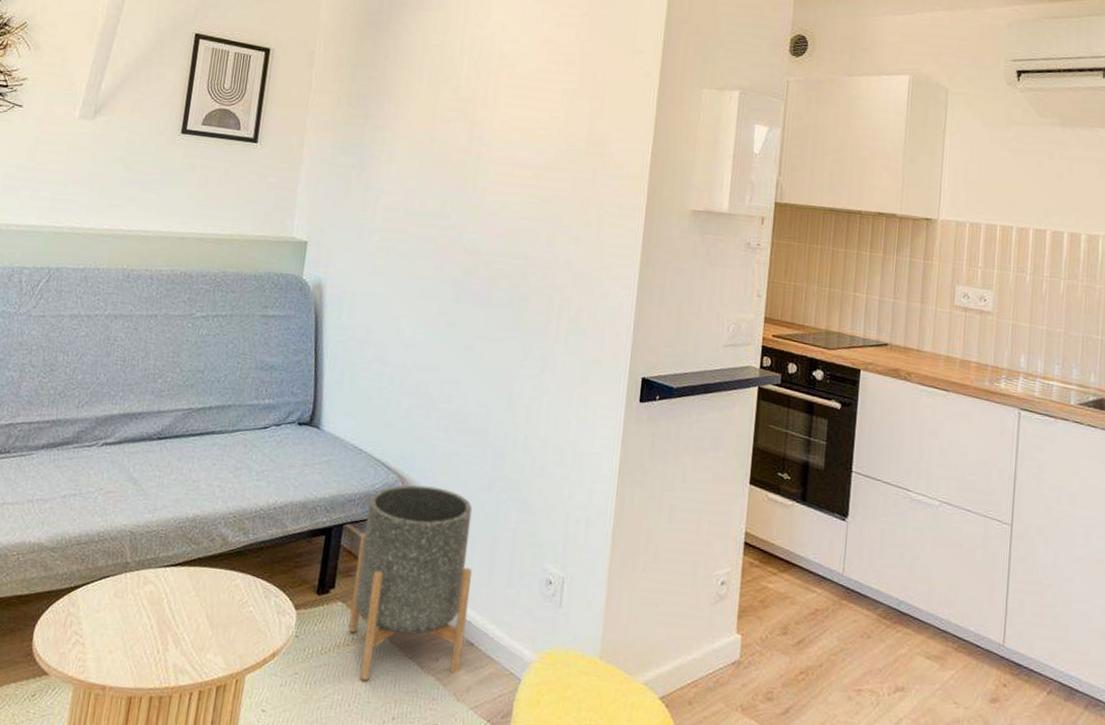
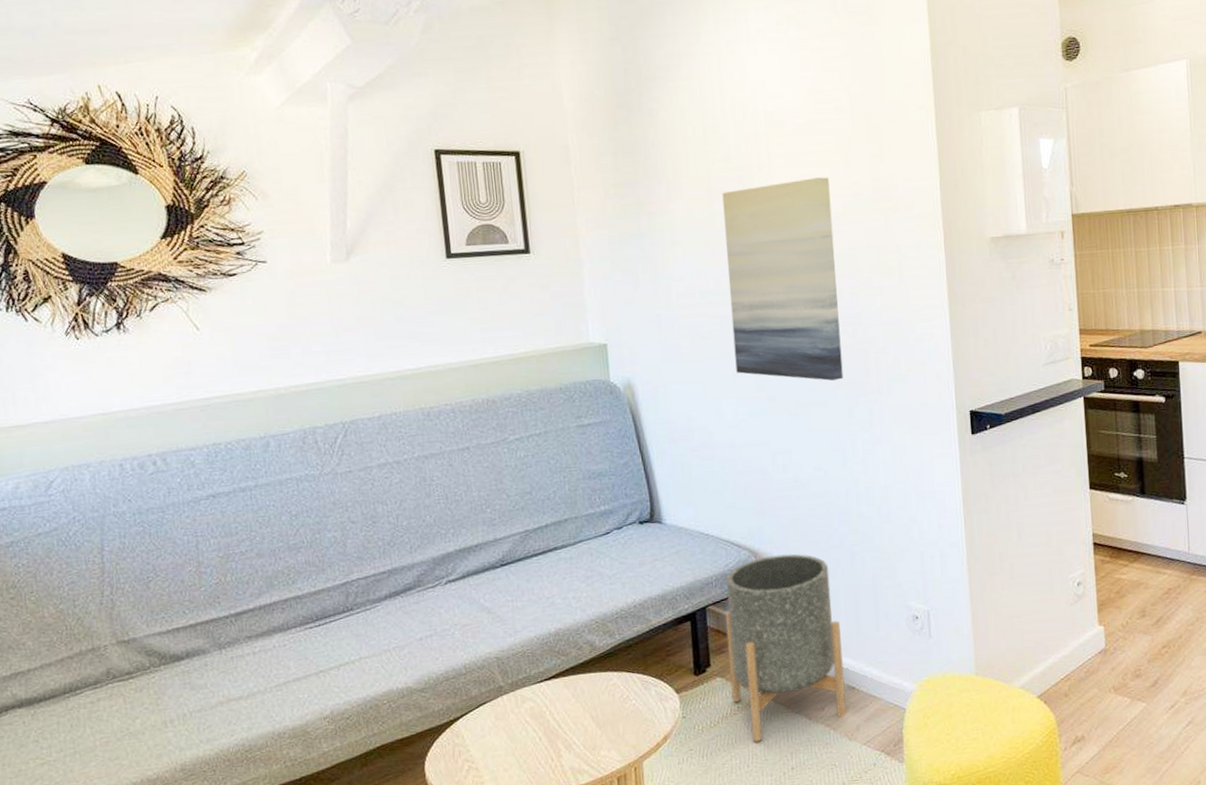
wall art: none [423,119,547,321] -> present [722,177,843,381]

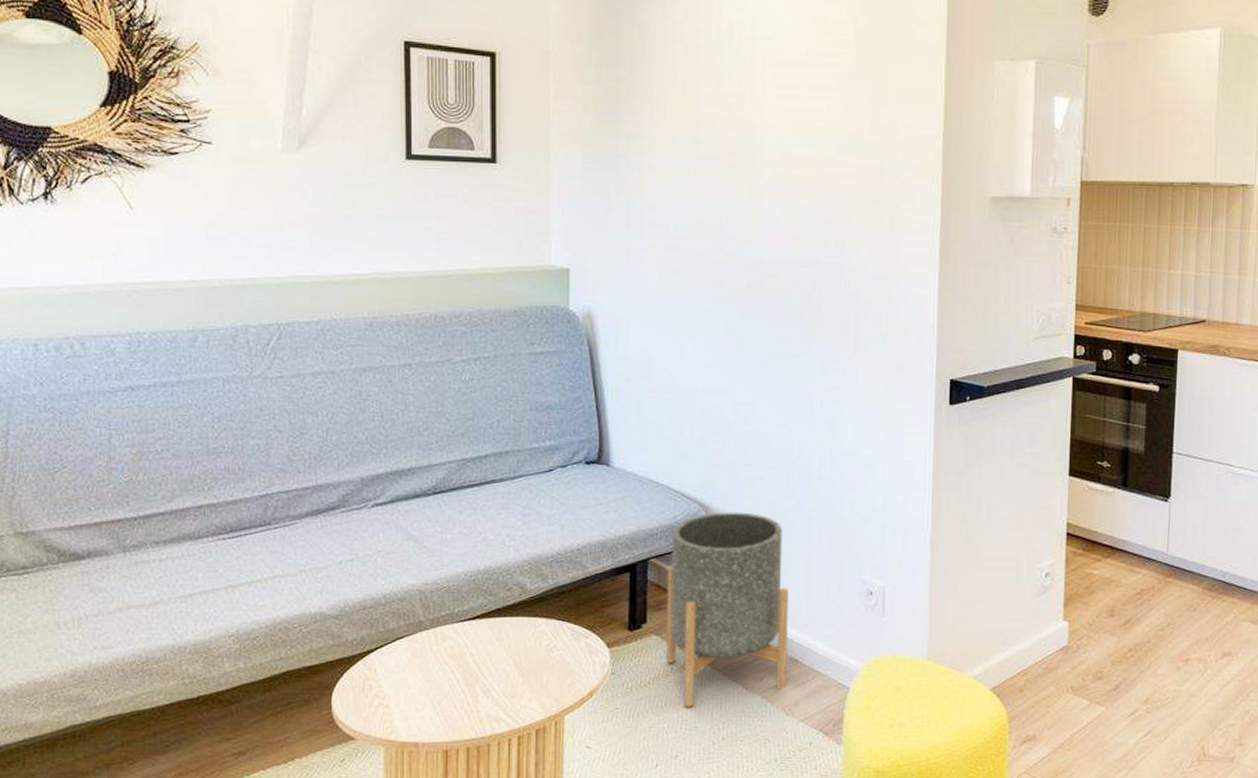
wall art: present [722,177,843,381] -> none [705,113,825,332]

